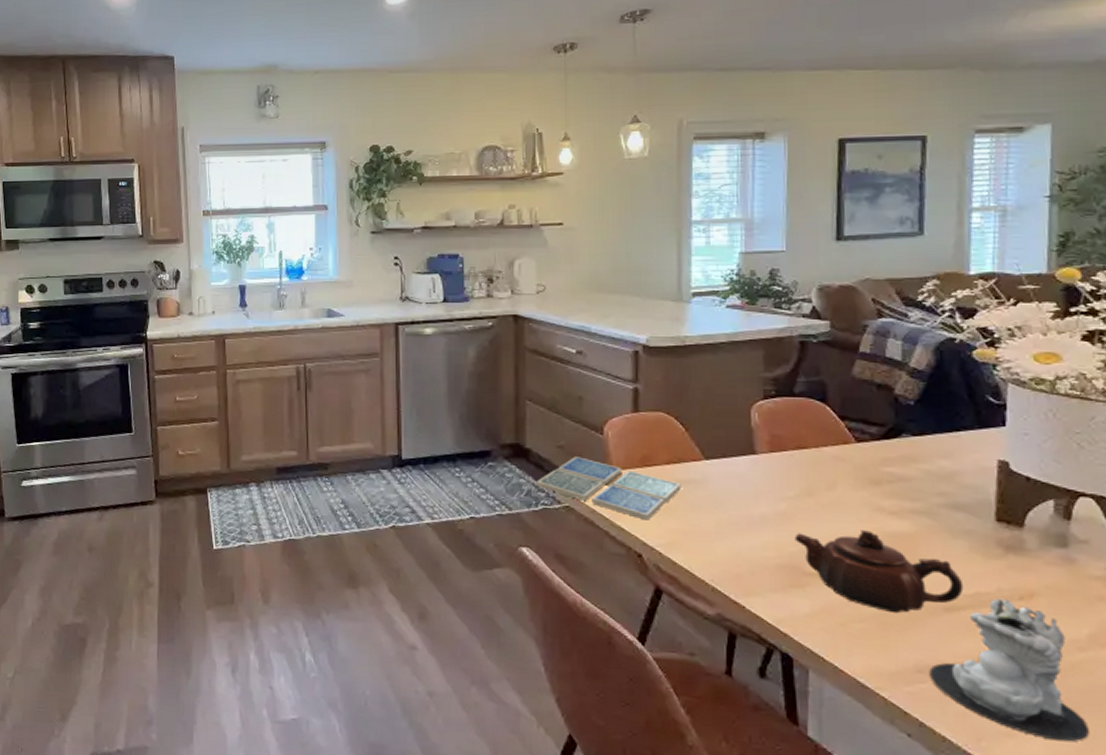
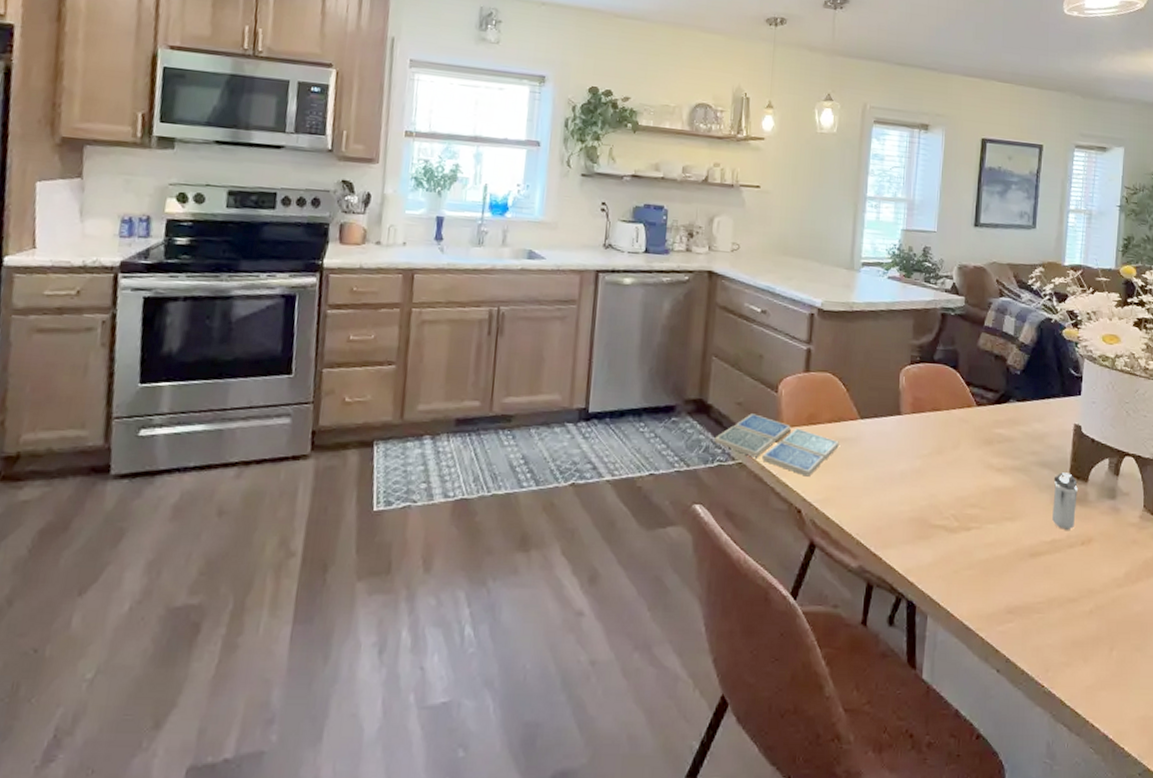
teapot: present [794,530,964,614] -> none [925,485,1045,560]
candle: present [929,598,1089,742] -> none [1016,544,1121,667]
shaker: none [972,516,1011,582] -> present [1052,472,1079,530]

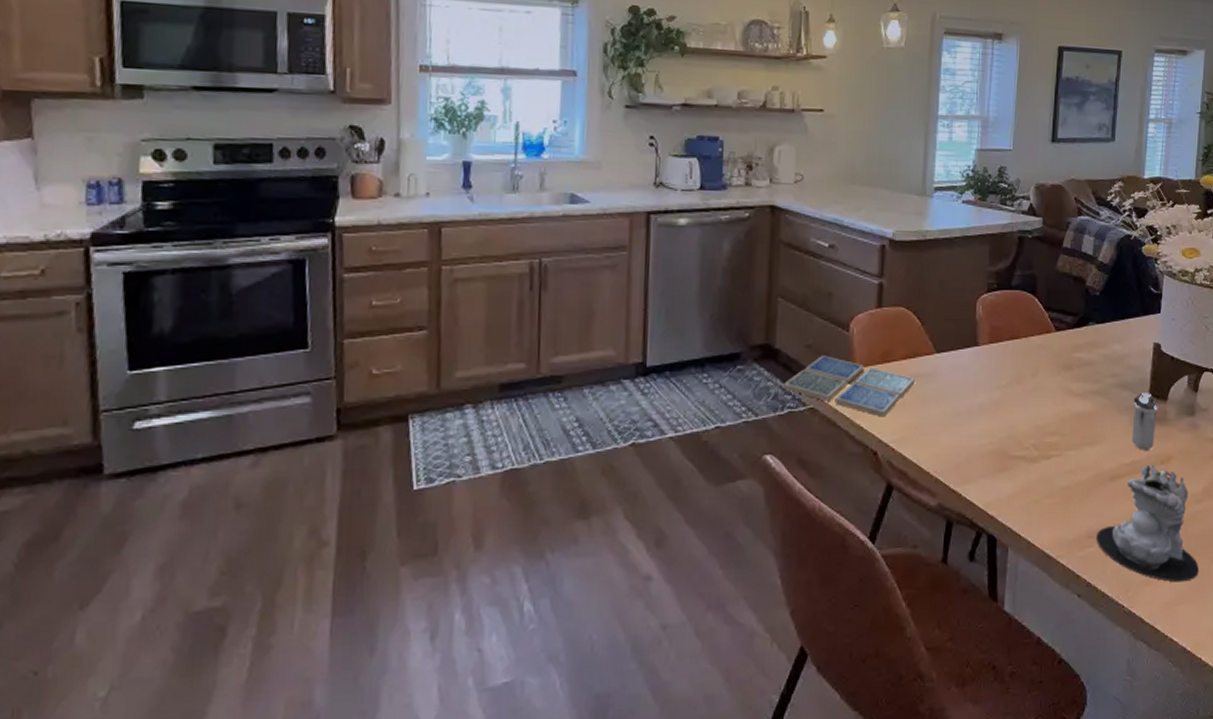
candle: none [1016,544,1121,667] -> present [1096,464,1199,582]

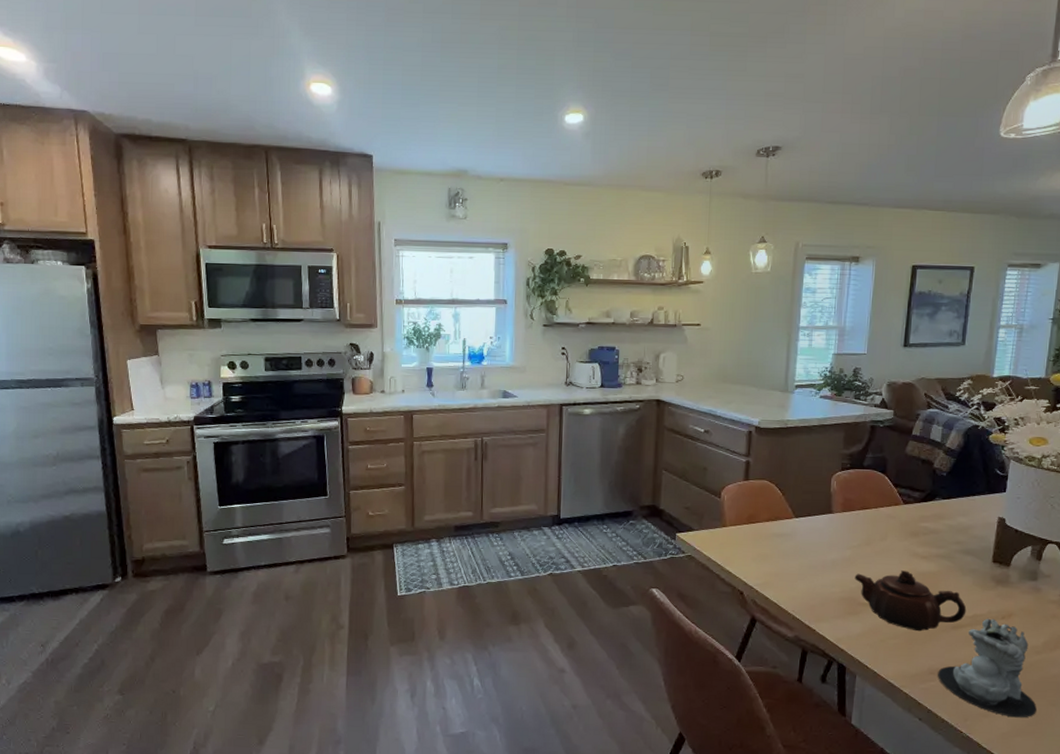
drink coaster: present [783,355,915,417] -> none [666,516,776,566]
teapot: none [1004,412,1125,487] -> present [854,570,967,632]
shaker: present [1132,393,1158,450] -> none [974,558,1001,607]

